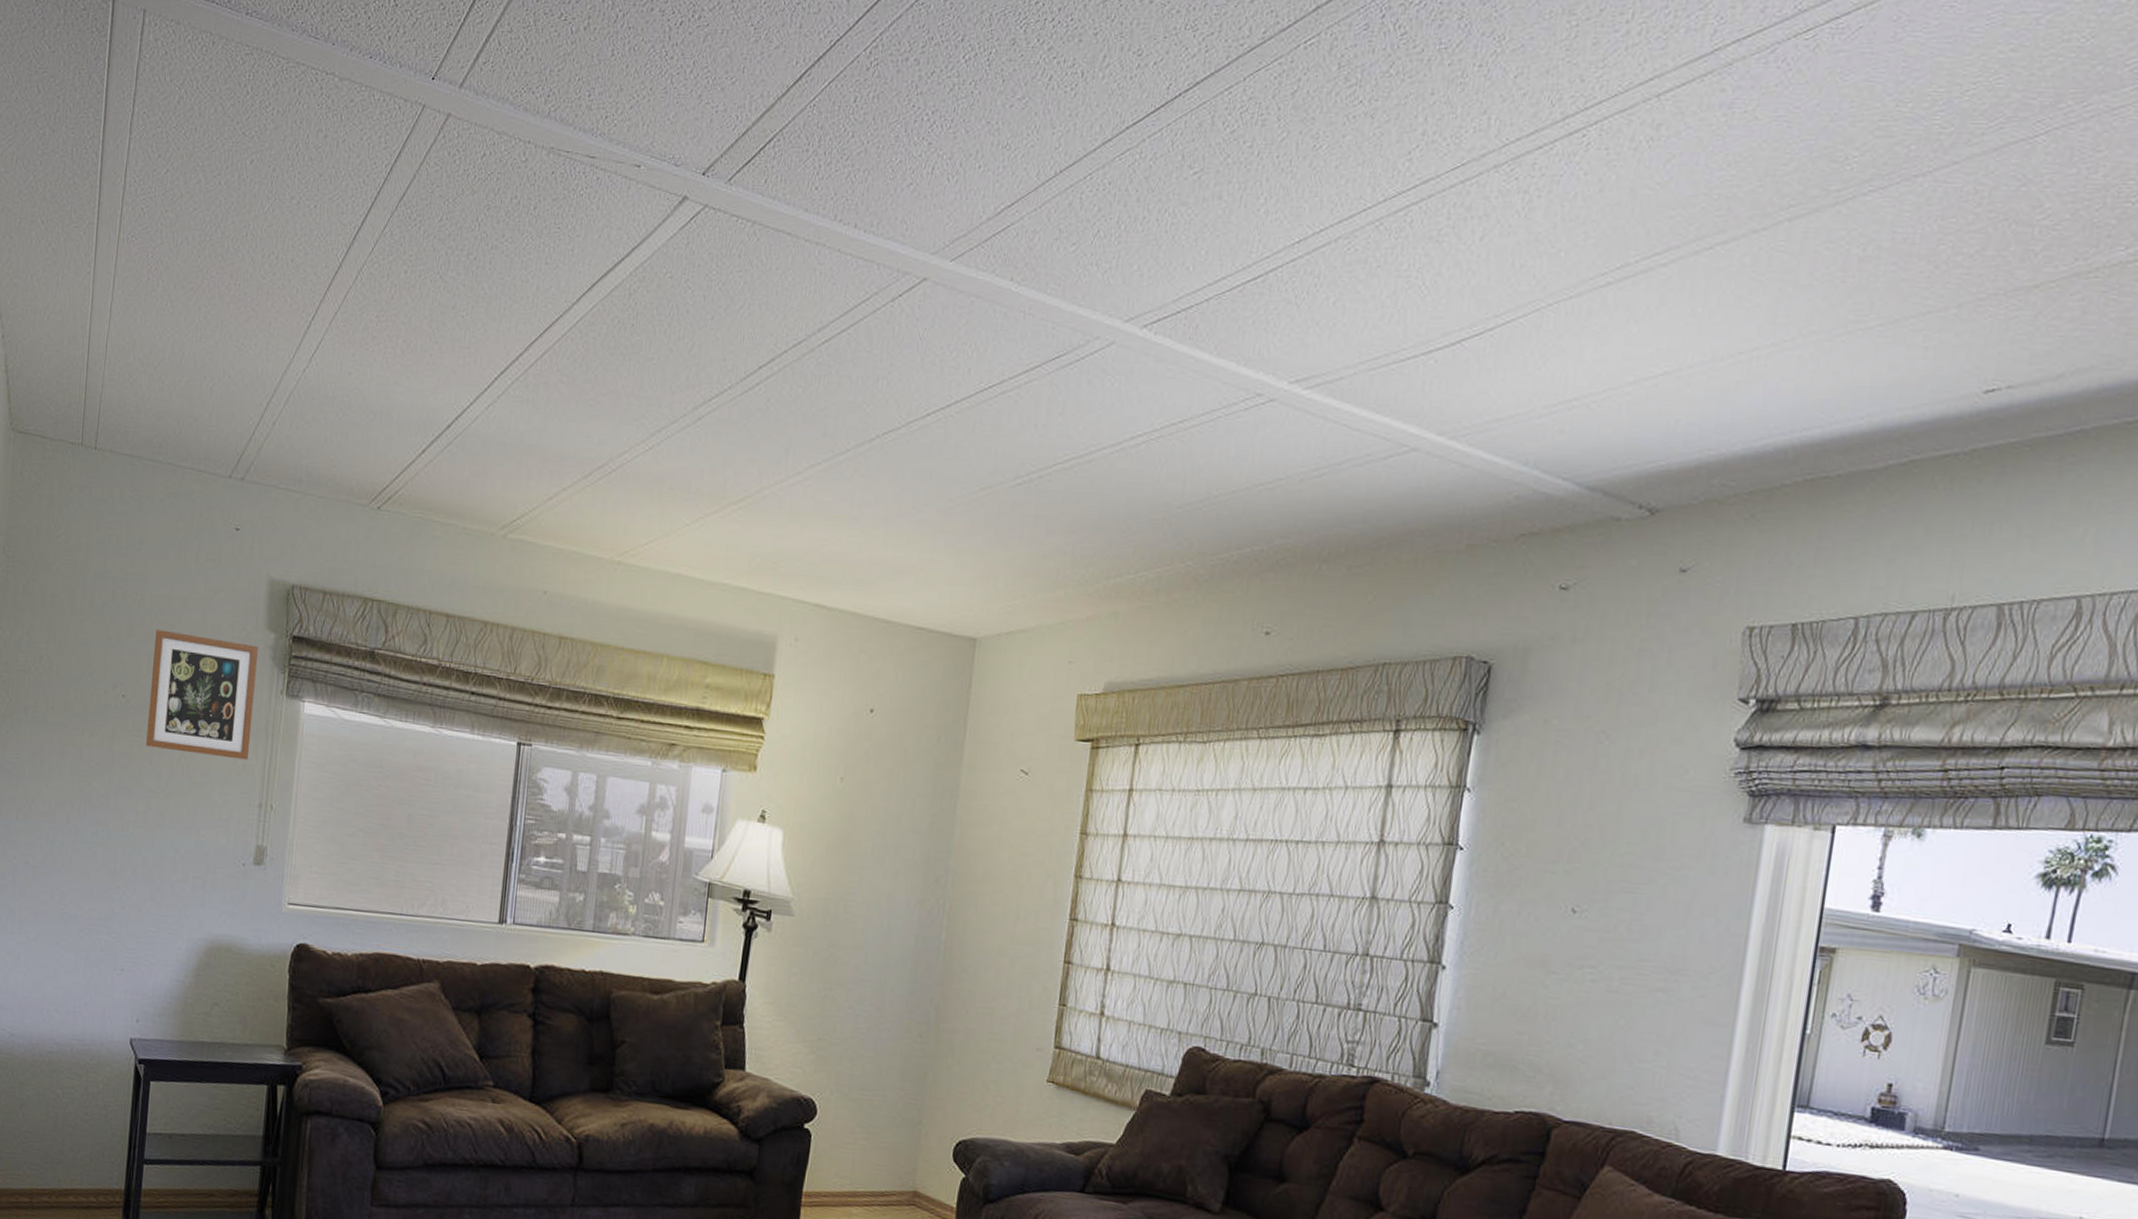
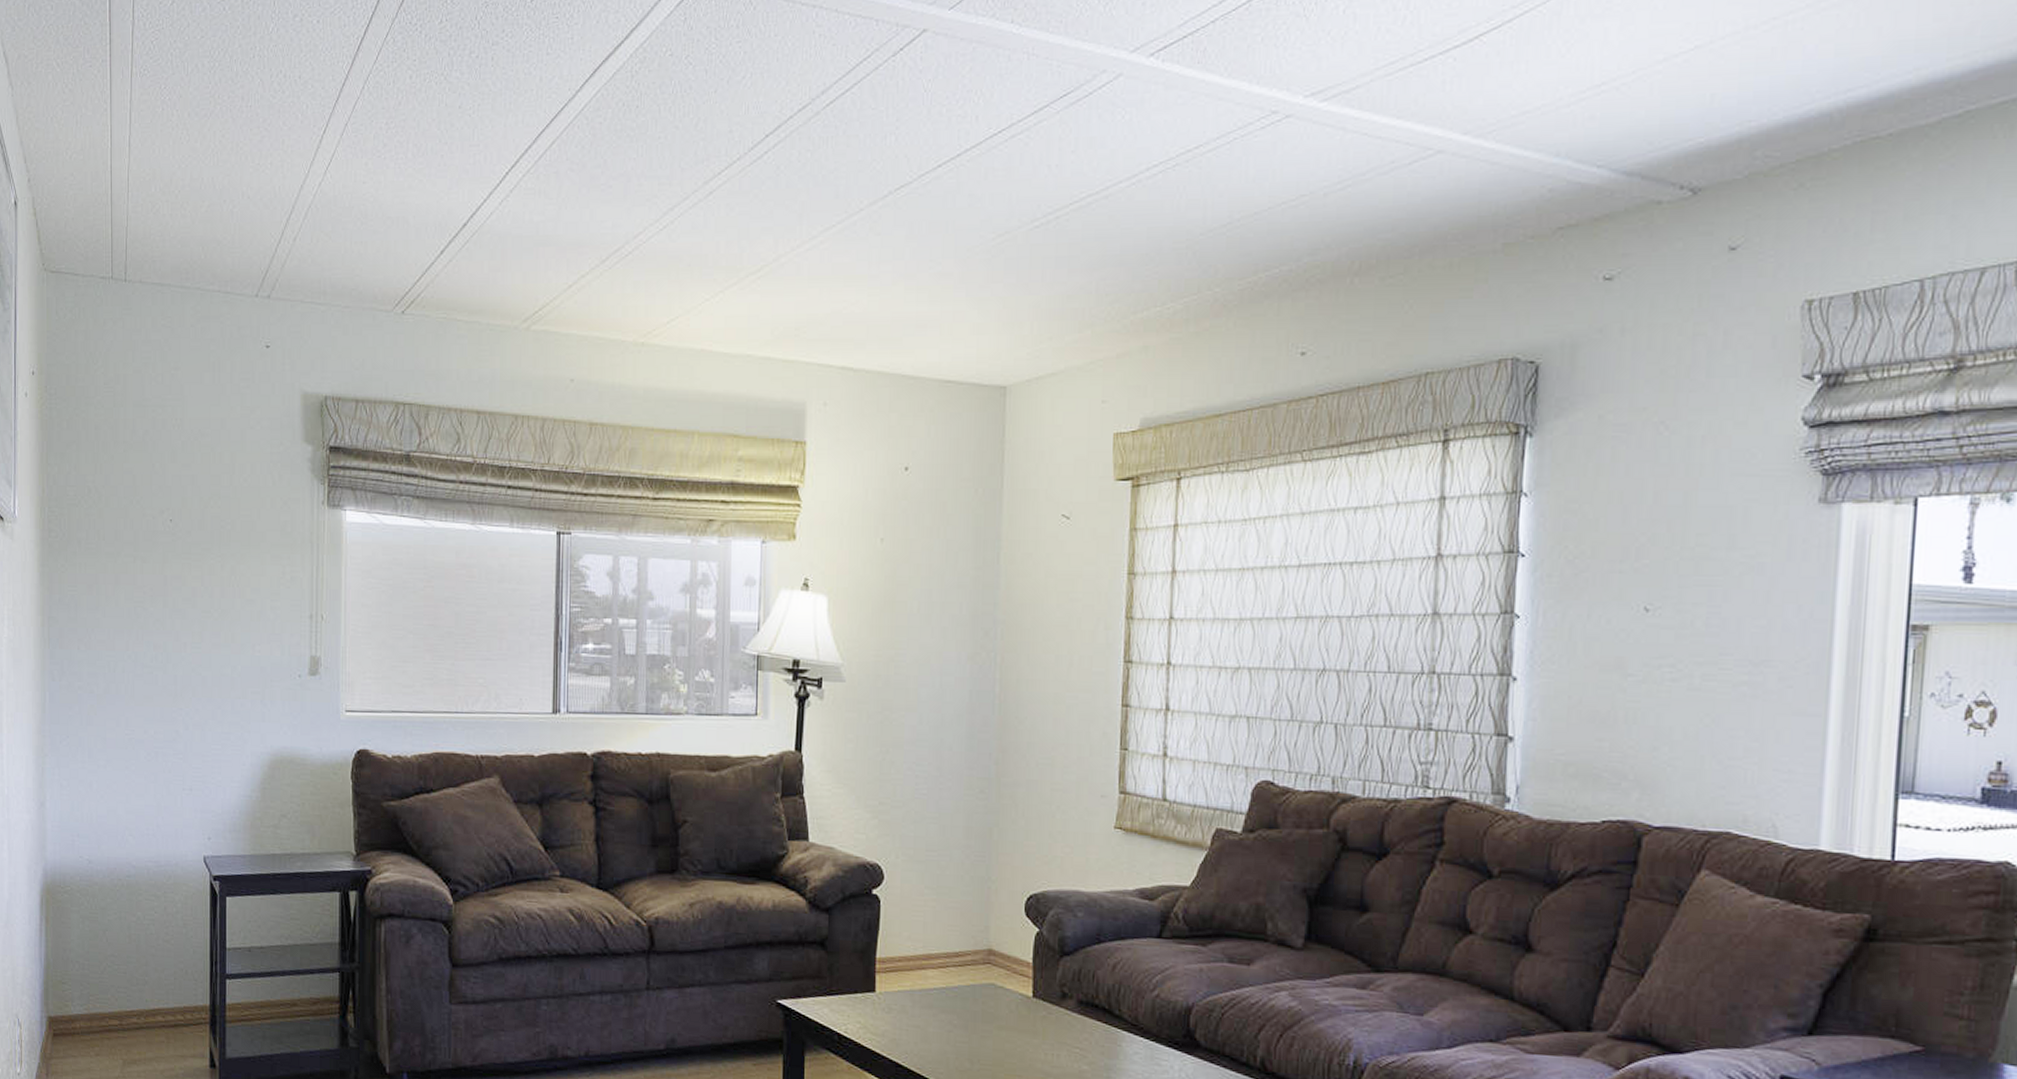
picture frame: present [146,629,258,760] -> none [196,452,297,573]

